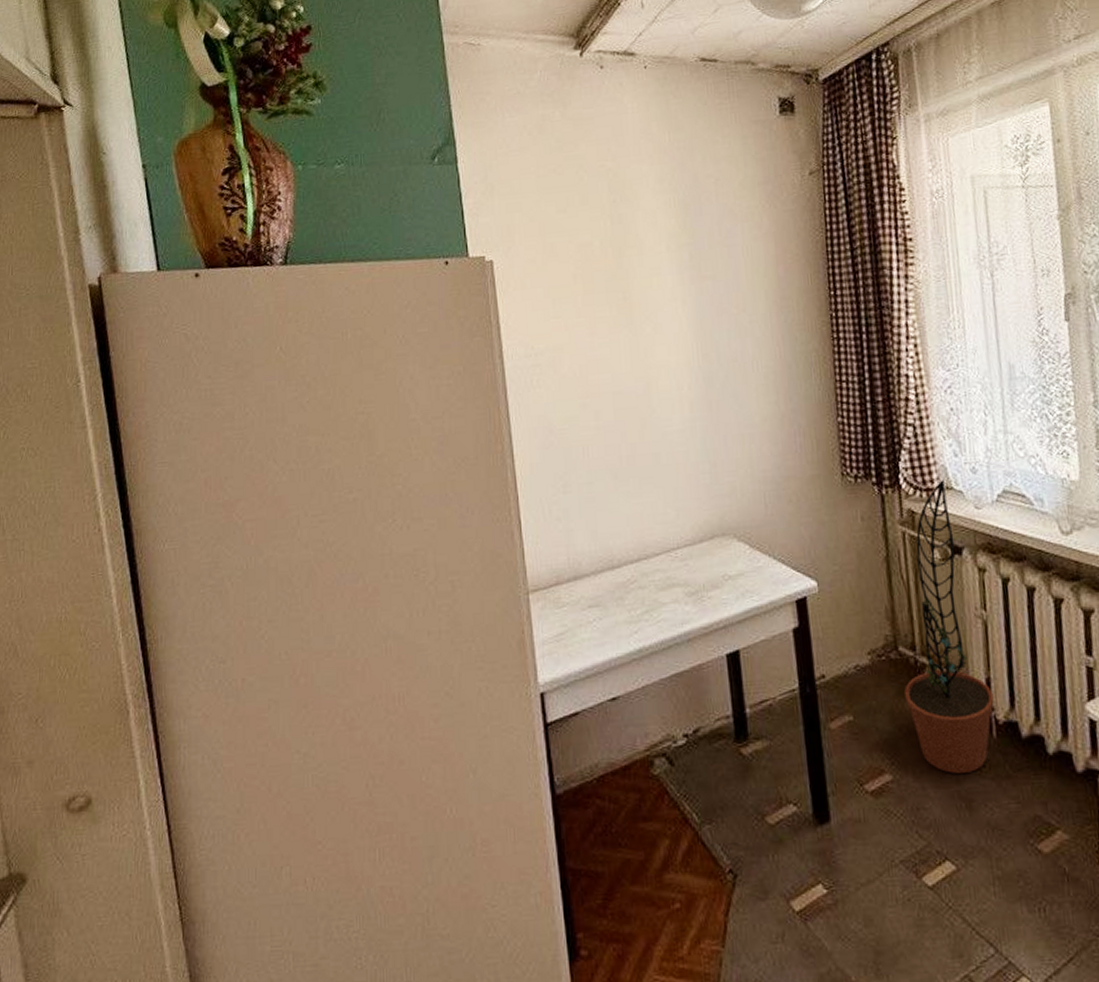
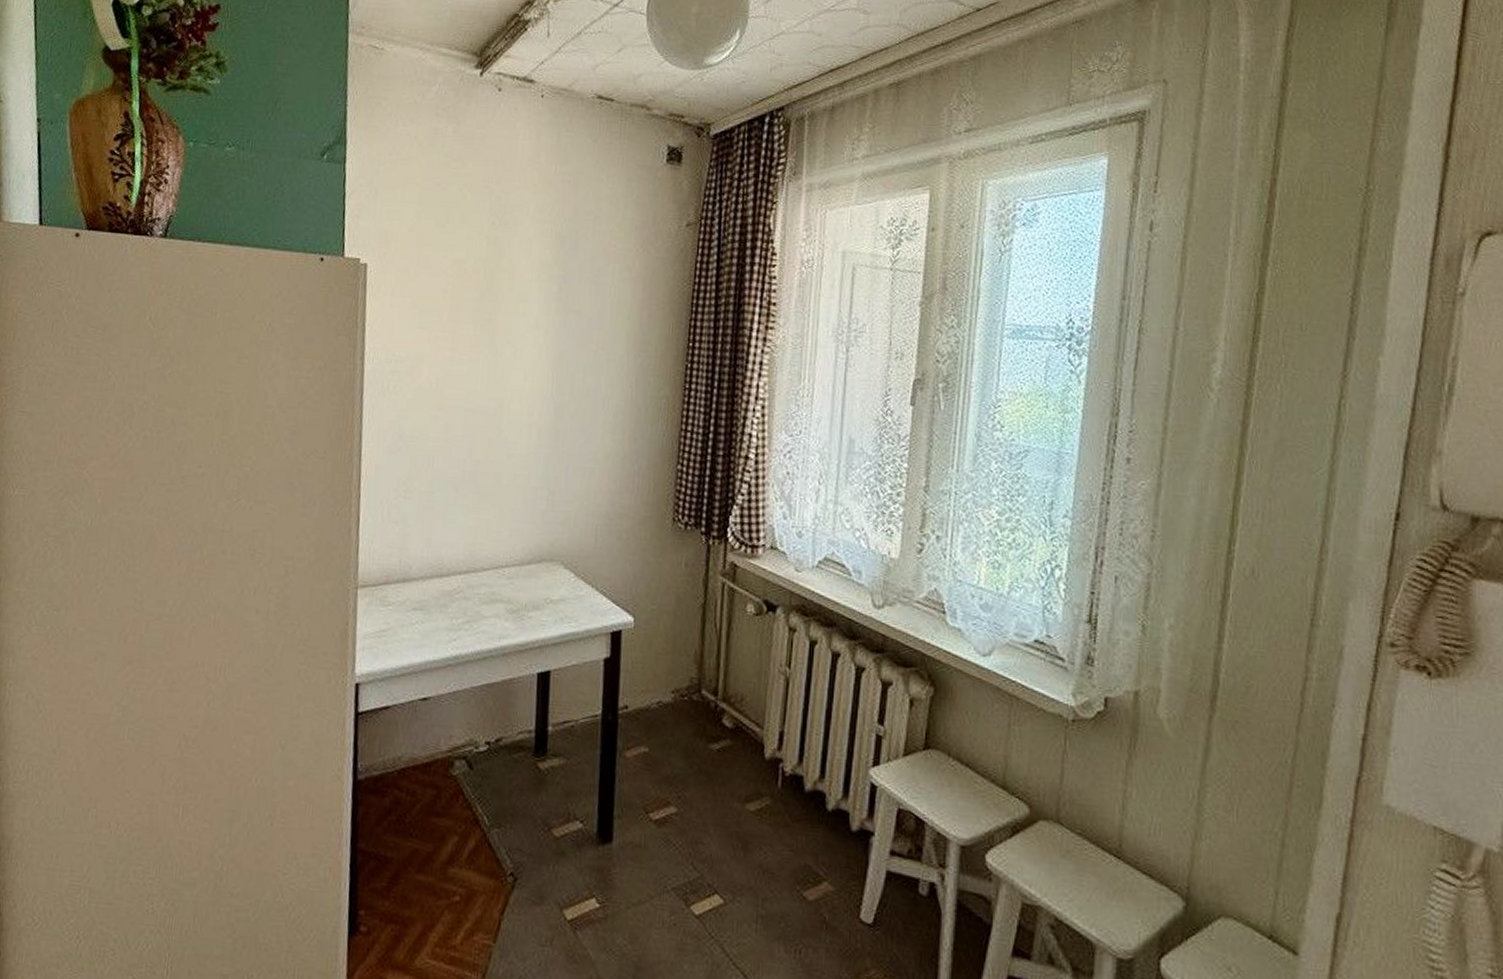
decorative plant: present [904,480,994,774] -> none [701,539,784,816]

